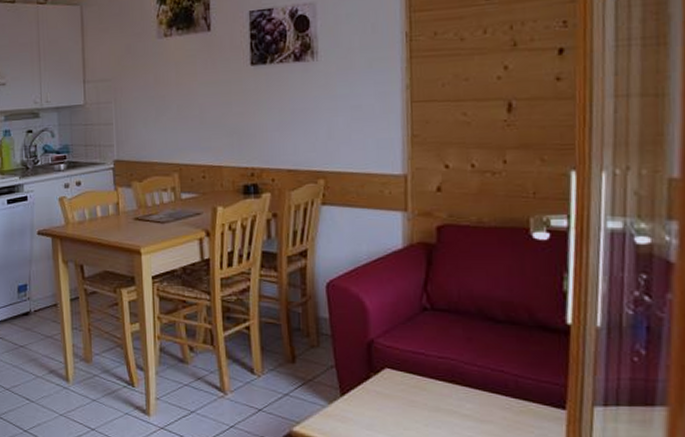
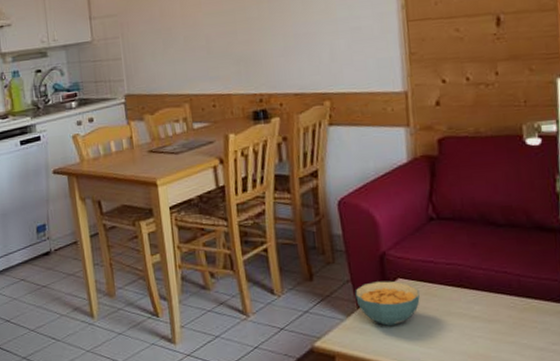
cereal bowl: none [339,369,408,417] -> present [355,281,420,326]

